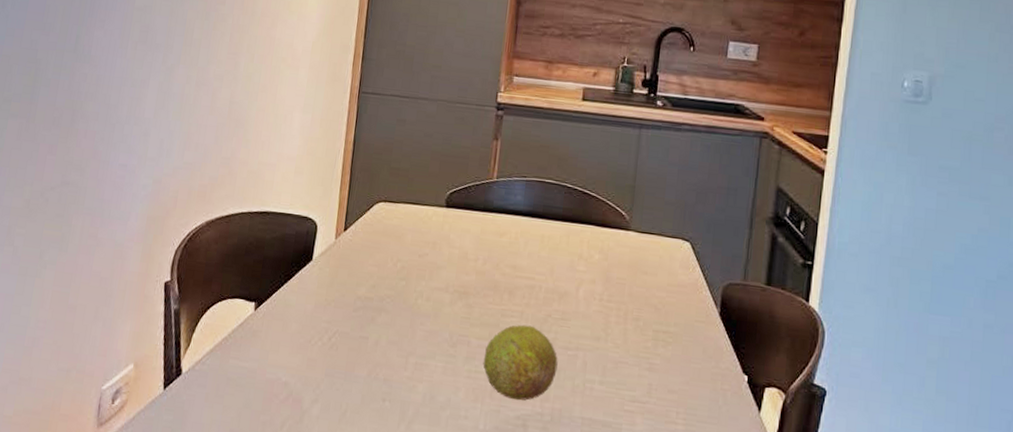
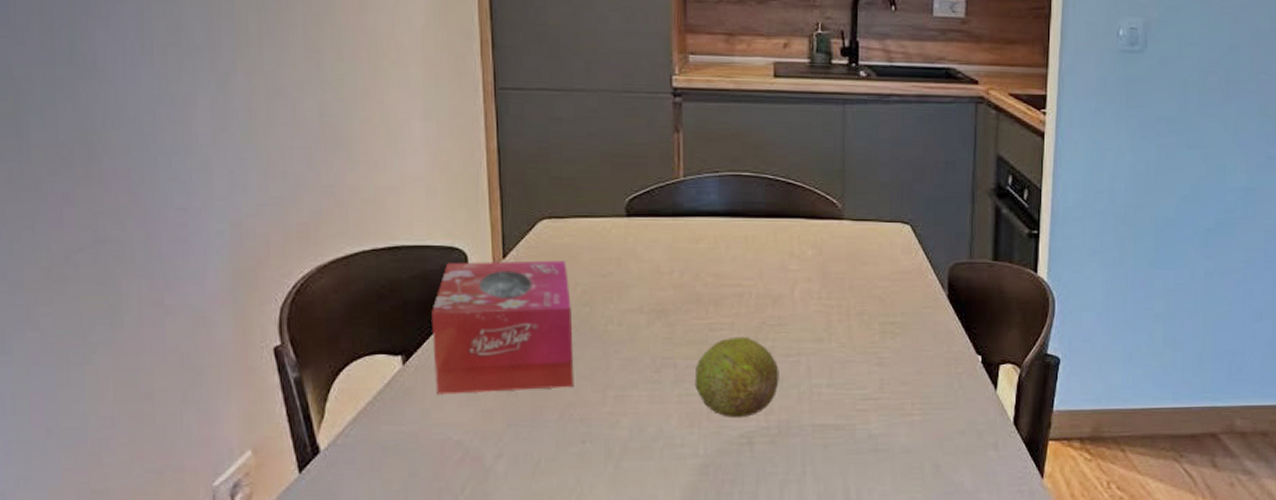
tissue box: none [275,230,393,350] -> present [432,260,574,395]

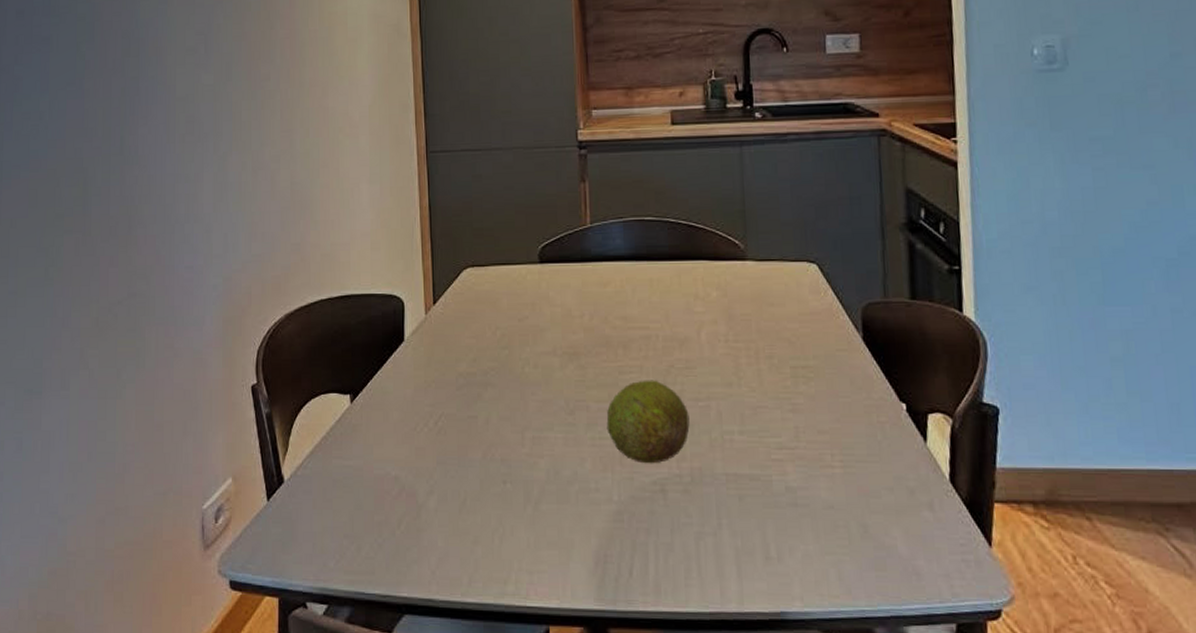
tissue box: present [432,260,574,395] -> none [374,306,496,432]

